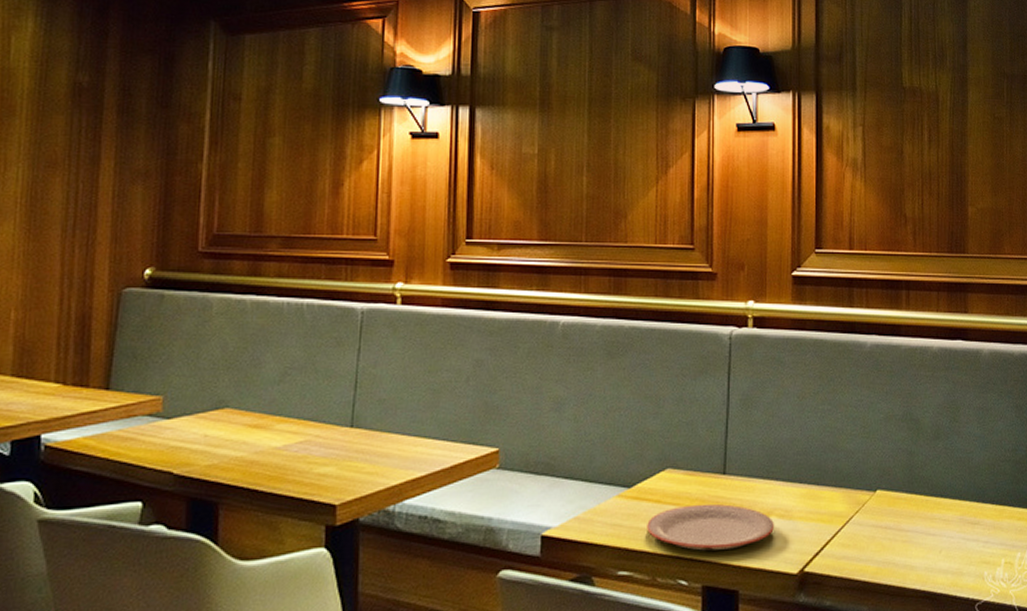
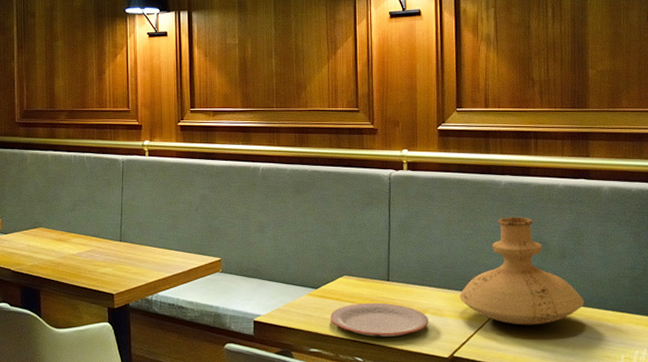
vase: none [813,387,960,527] -> present [460,217,585,325]

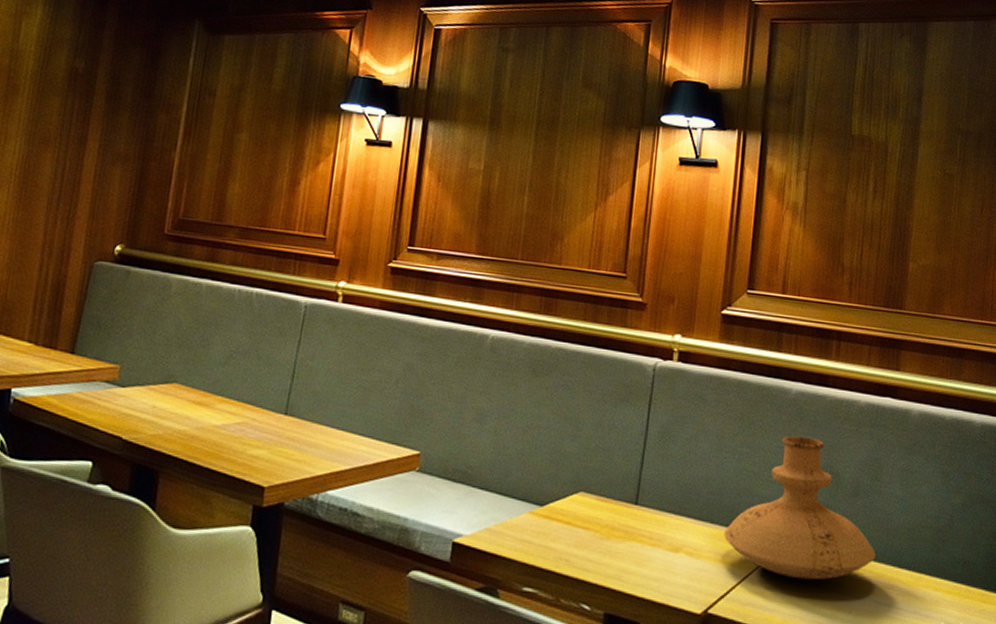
plate: present [330,302,429,337] -> none [555,530,682,580]

